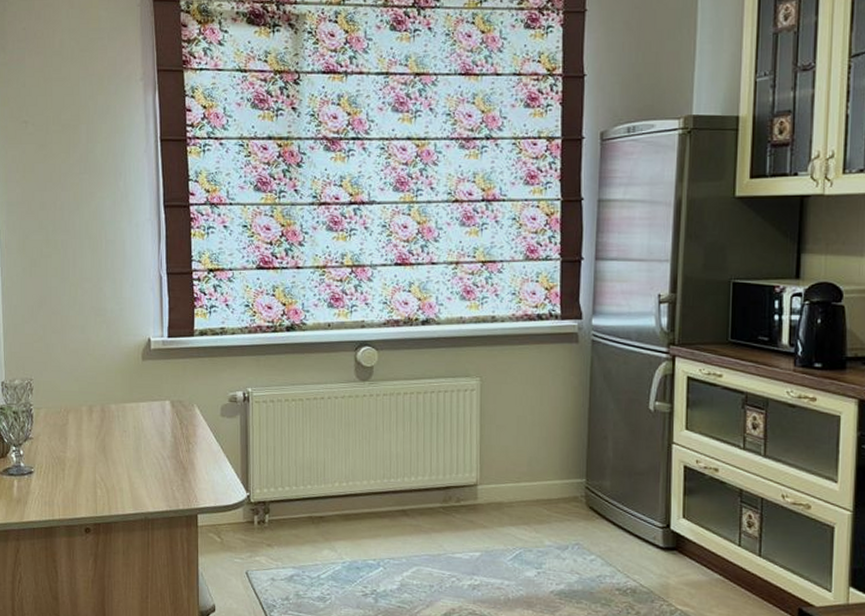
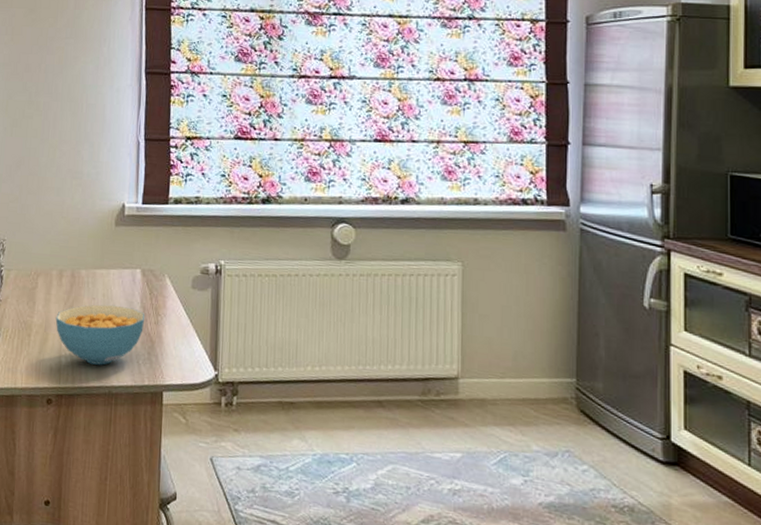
cereal bowl: none [88,436,176,494] -> present [55,304,144,365]

